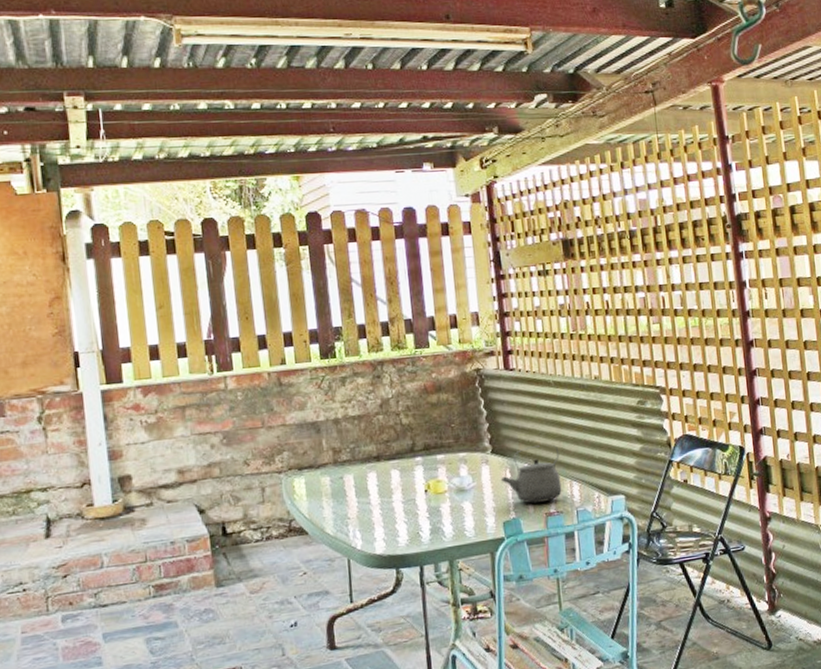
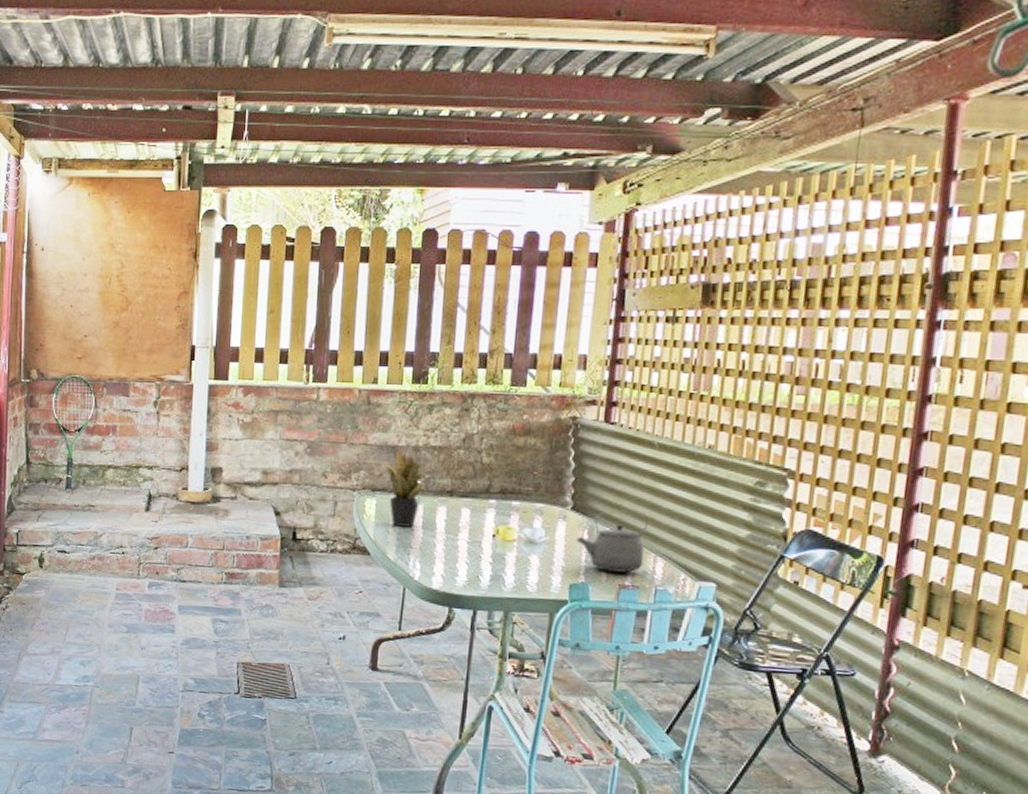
potted plant: none [305,422,352,501] -> present [383,447,429,527]

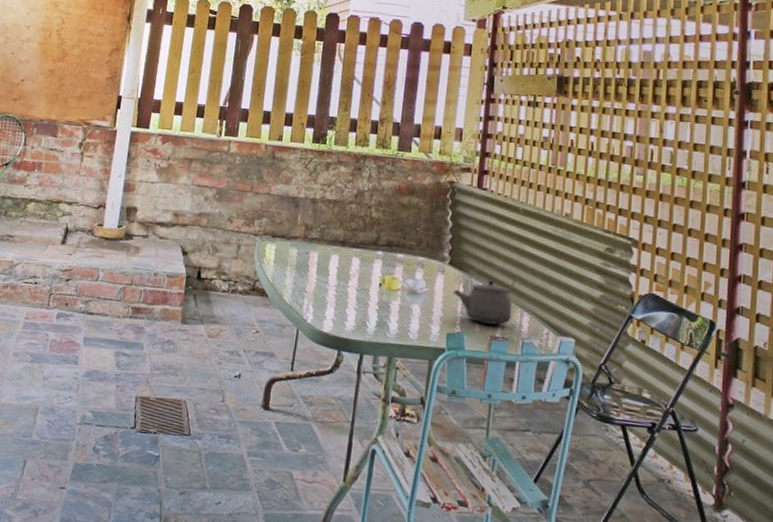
potted plant: present [383,447,429,527] -> none [283,198,325,273]

